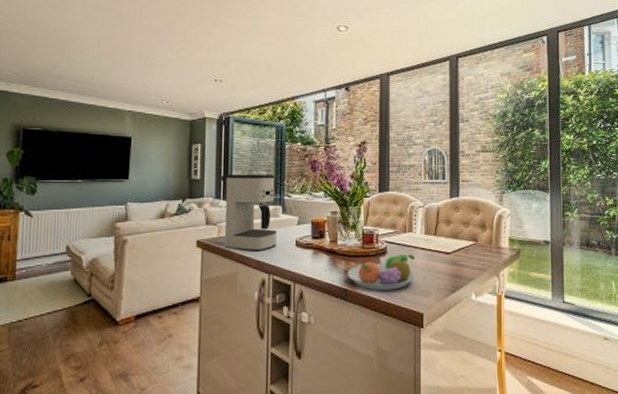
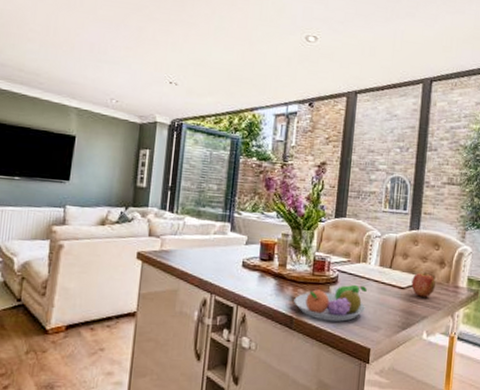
coffee maker: present [224,175,277,252] -> none [166,185,226,269]
apple: none [456,236,479,260] -> present [411,271,436,297]

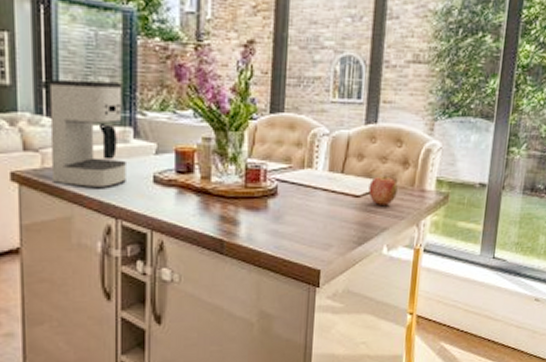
coffee maker: none [166,185,226,269] -> present [49,80,126,189]
fruit bowl: present [294,284,367,322] -> none [223,195,314,241]

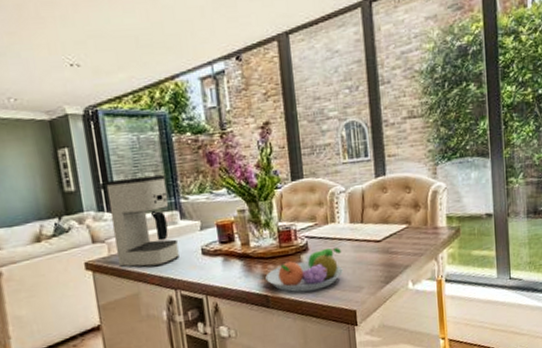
fruit bowl: none [223,195,314,241] -> present [265,247,343,293]
apple: present [368,174,398,205] -> none [387,218,413,247]

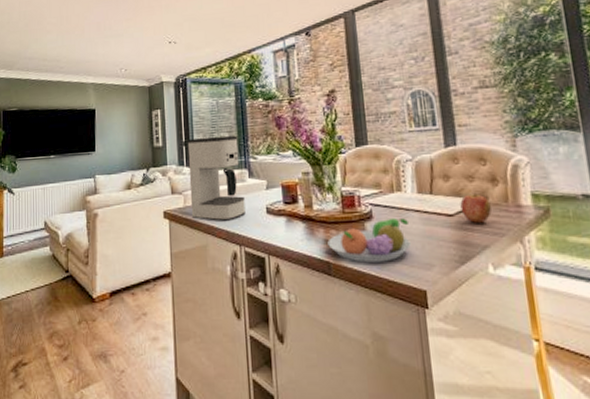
apple: none [387,218,413,247] -> present [460,192,492,223]

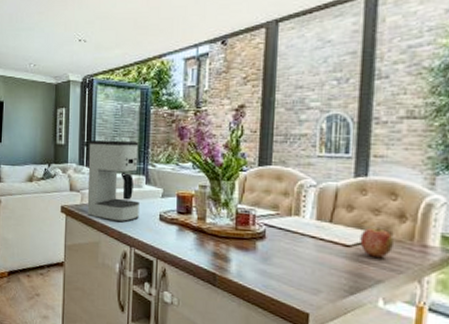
fruit bowl: present [328,217,411,263] -> none [216,240,301,282]

